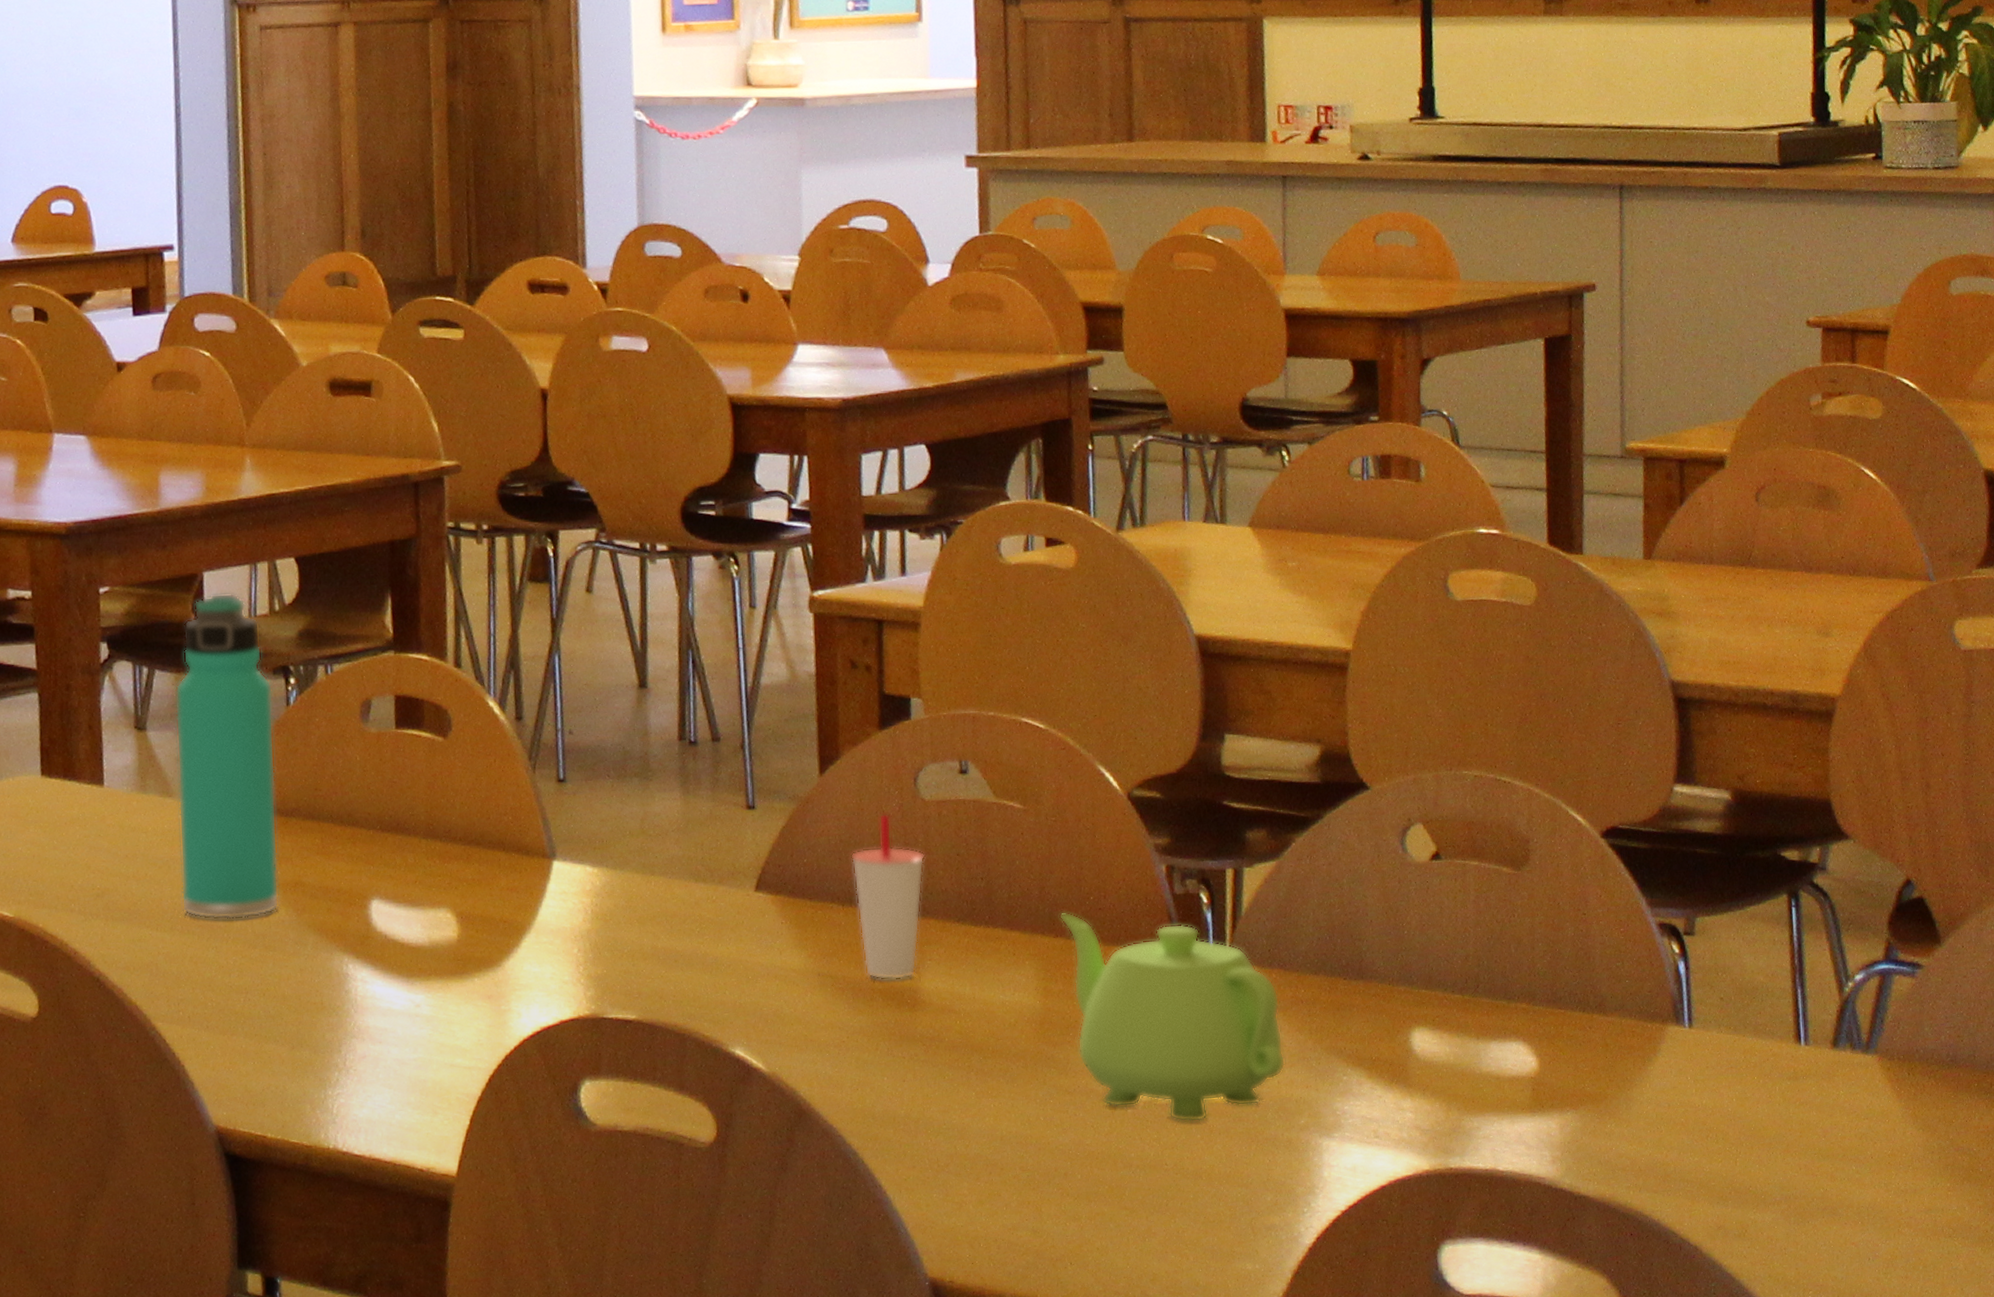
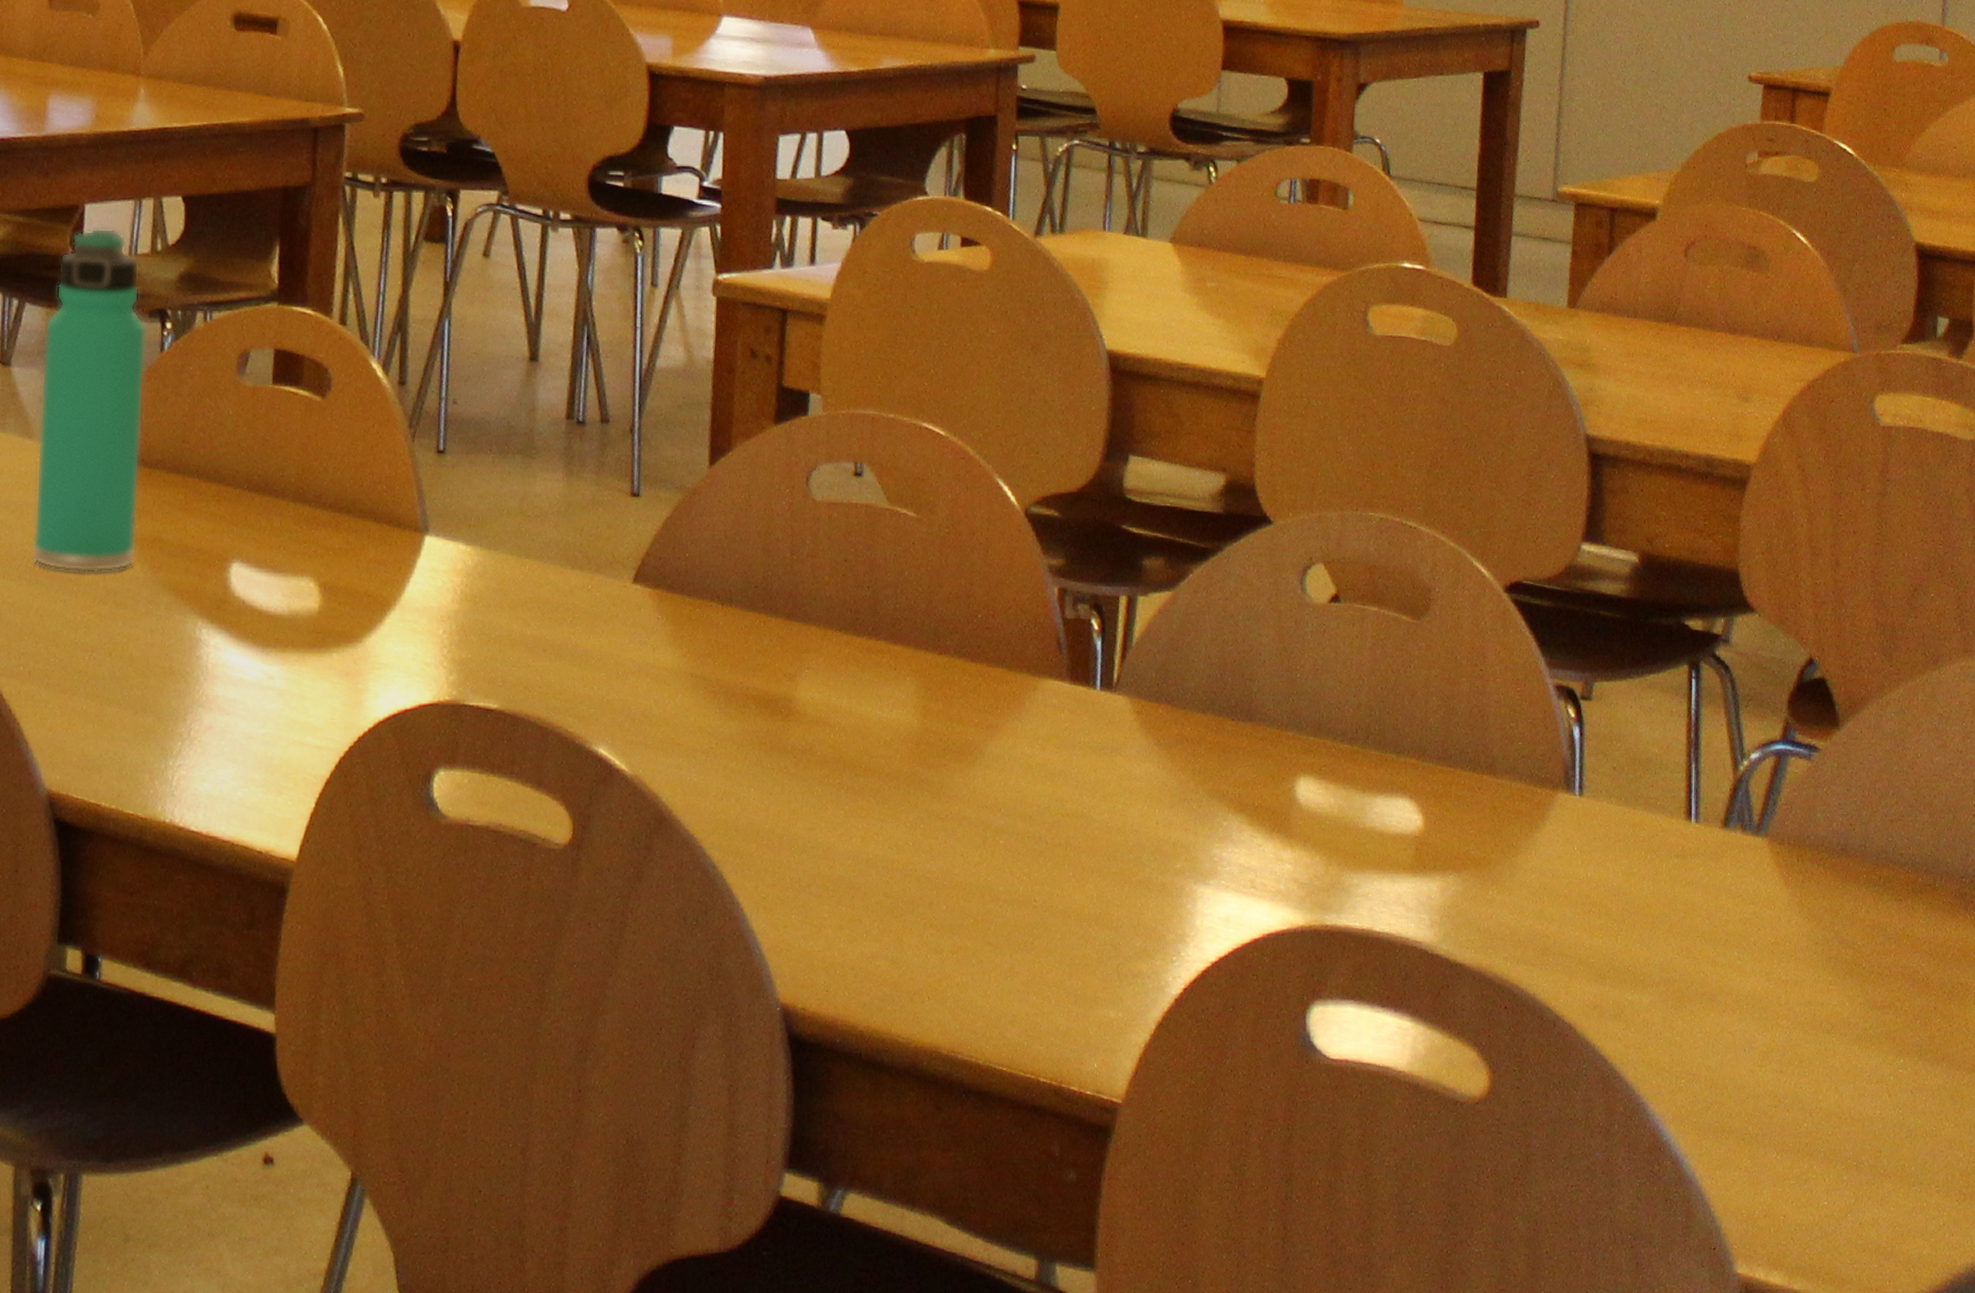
cup: present [851,813,926,981] -> none [735,511,812,688]
teapot: present [1060,912,1286,1123] -> none [945,629,1166,859]

